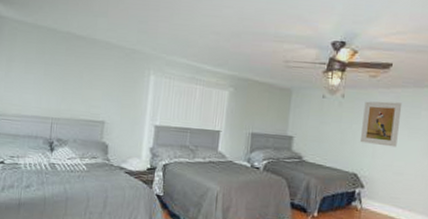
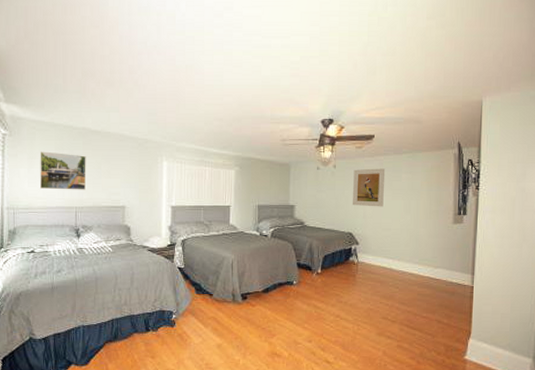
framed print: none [17,54,68,100] -> present [40,151,86,190]

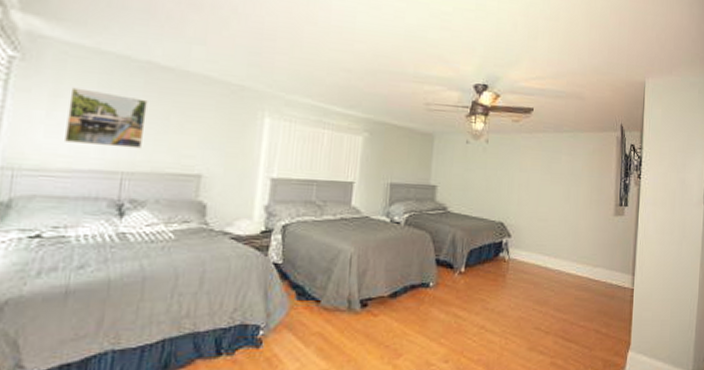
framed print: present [353,168,386,207] -> none [506,146,544,193]

